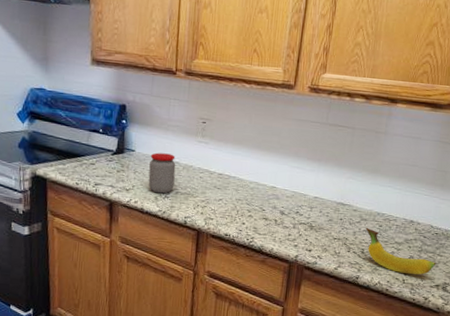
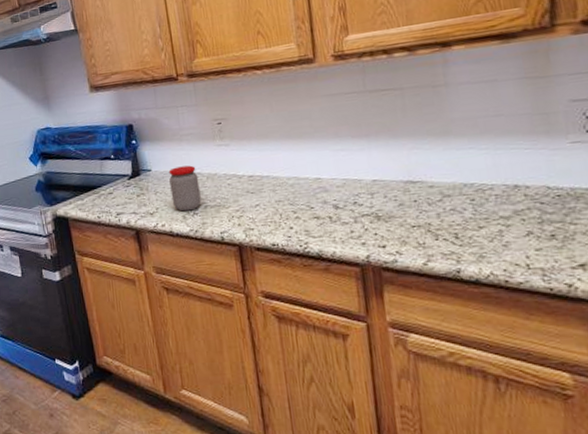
fruit: present [365,228,437,275] -> none [452,205,572,256]

